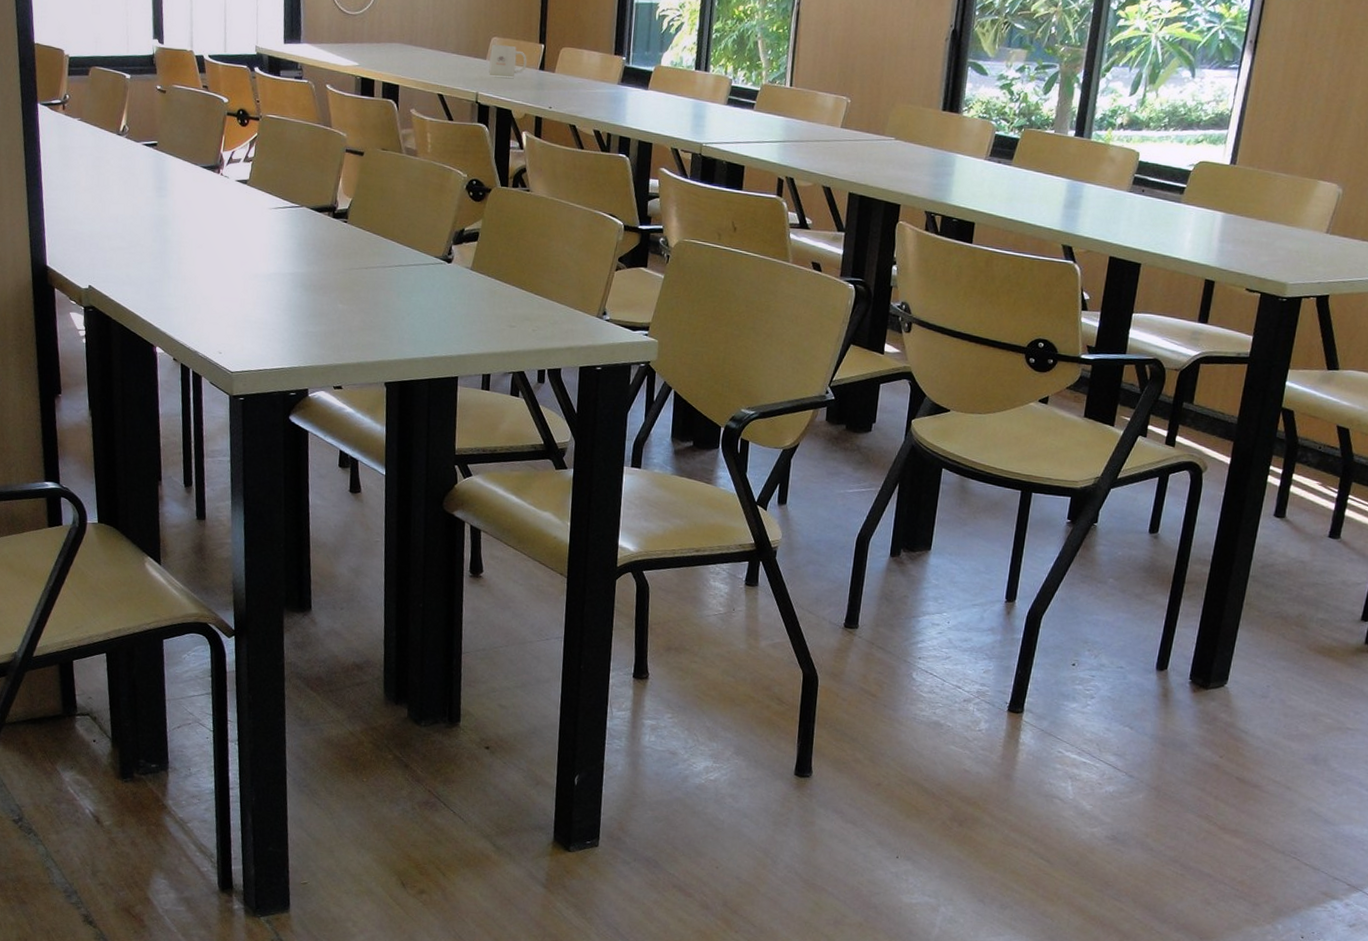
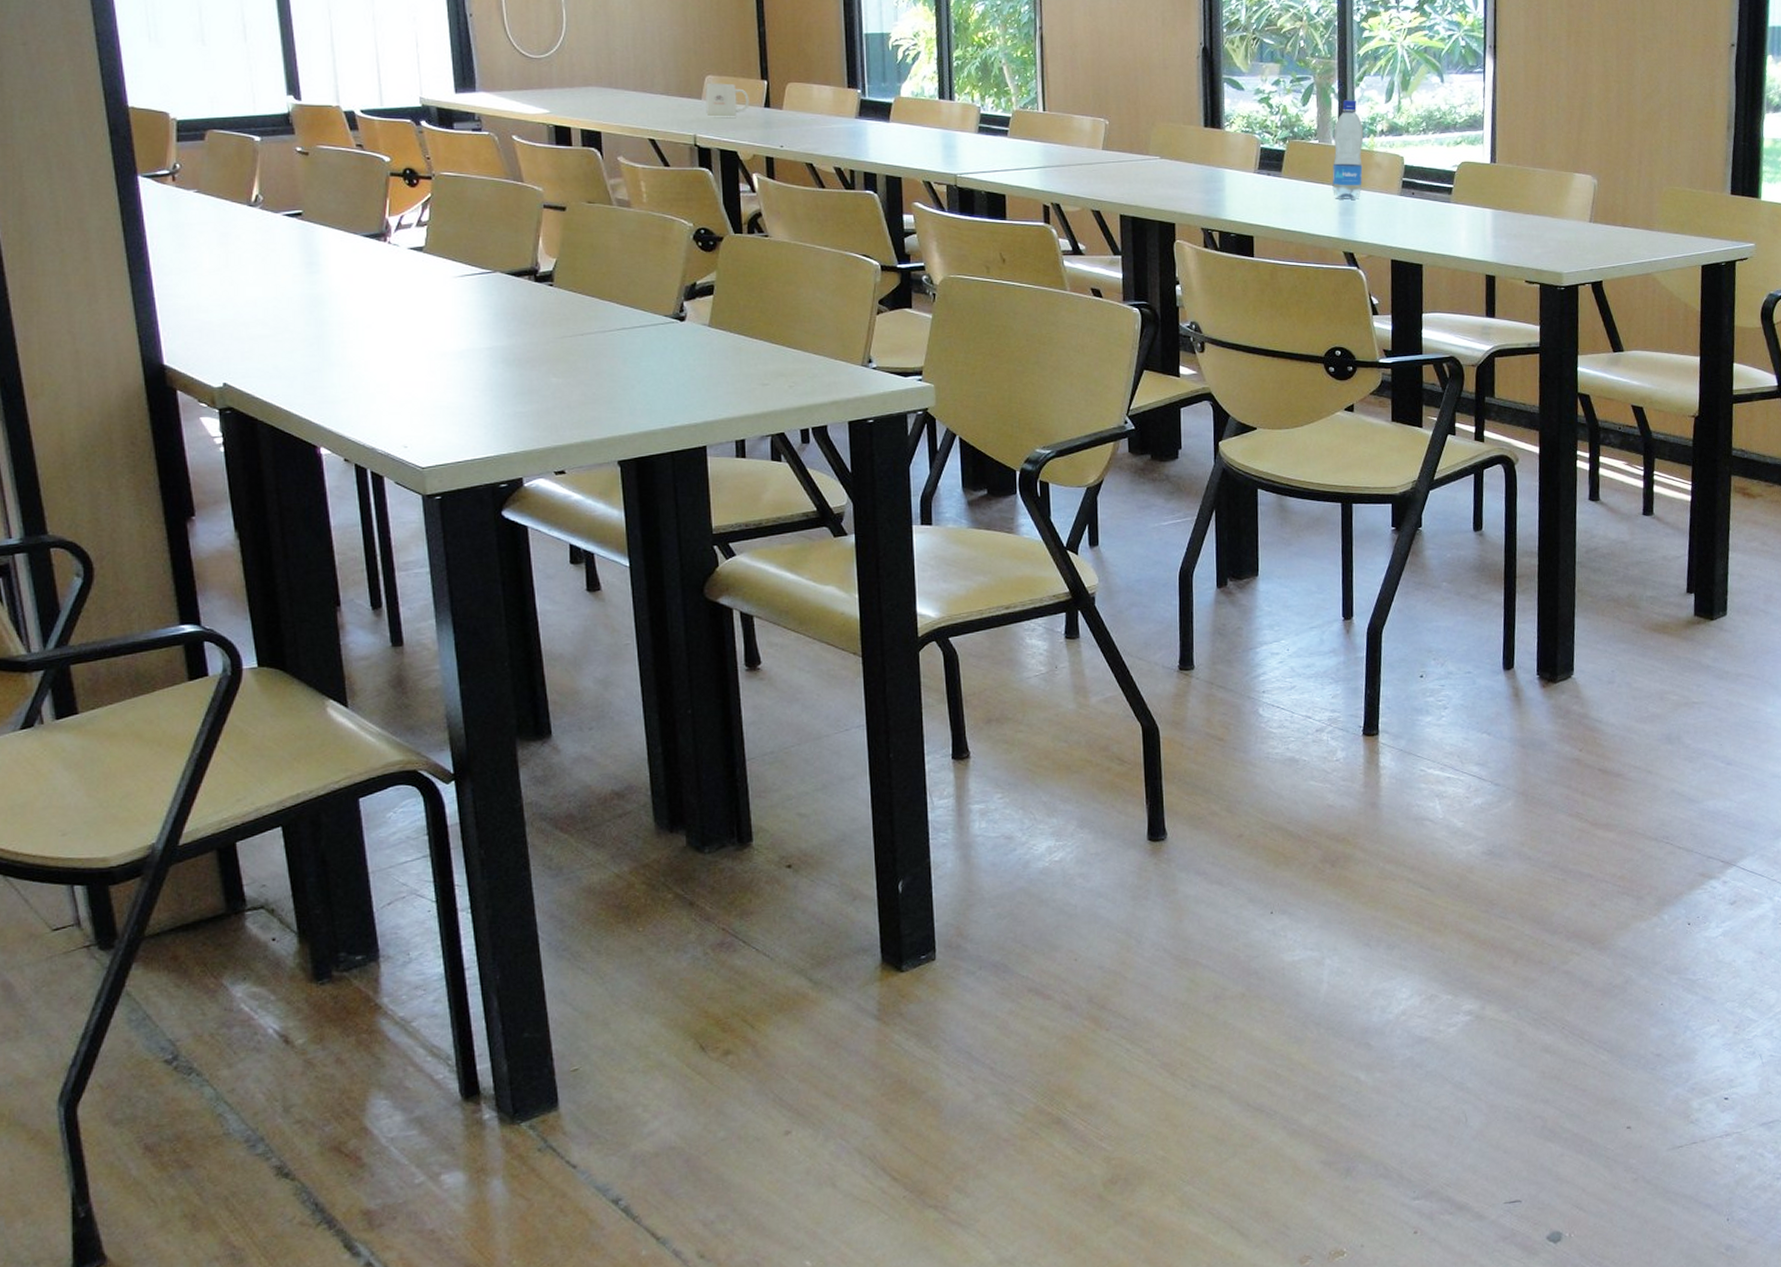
bottle: none [1061,90,1103,194] -> present [1332,100,1364,201]

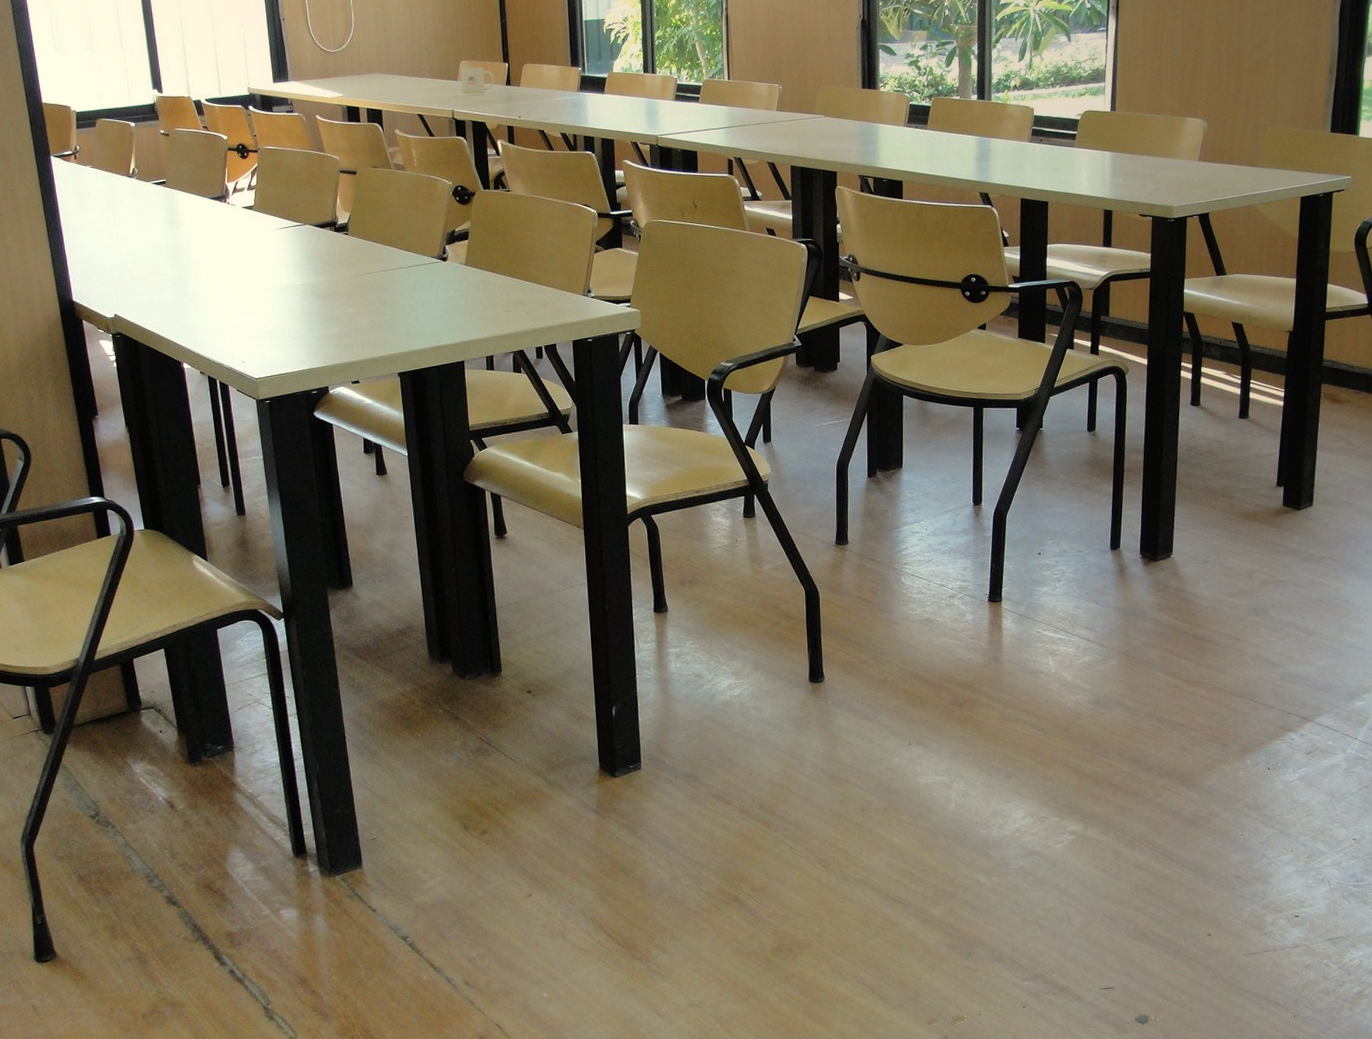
bottle: present [1332,100,1364,201] -> none [971,60,999,148]

